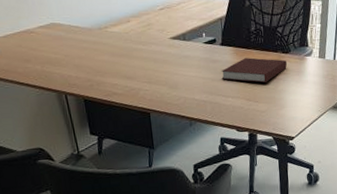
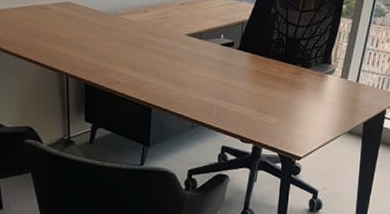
notebook: present [221,58,287,83] -> none [233,66,305,95]

